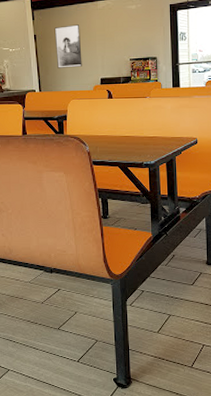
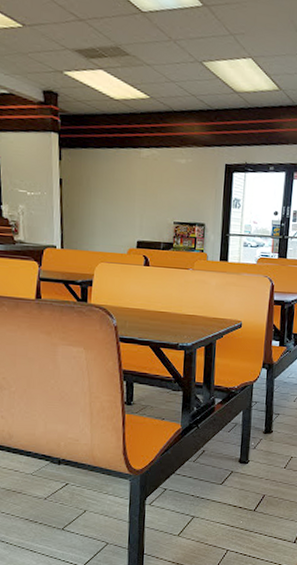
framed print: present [54,24,82,68] -> none [85,172,118,225]

